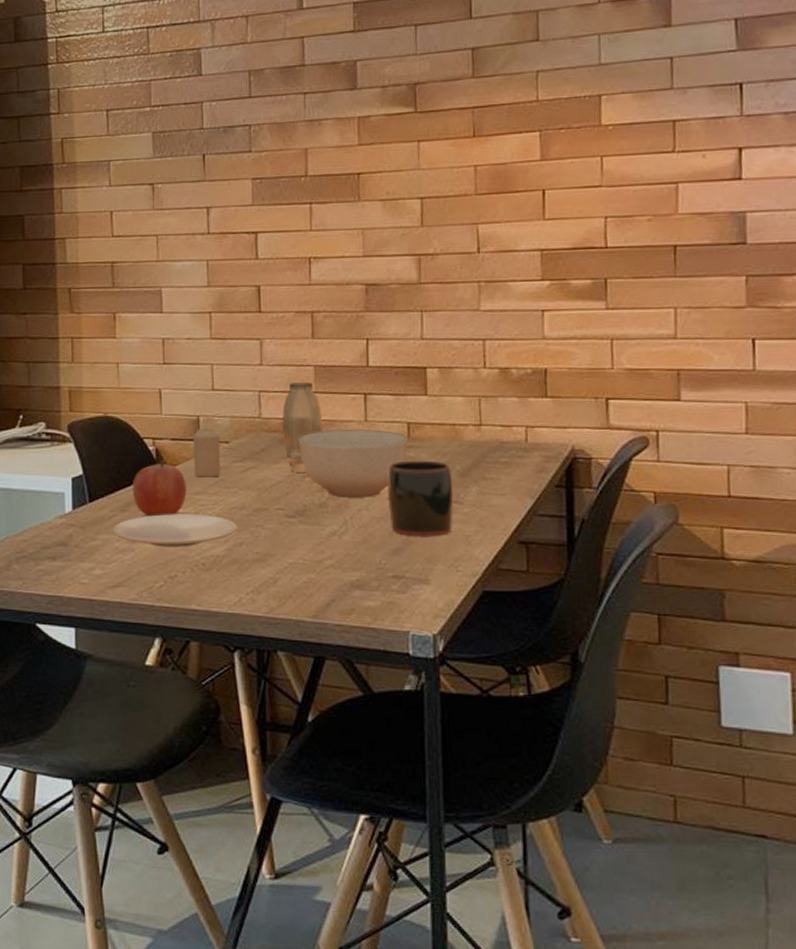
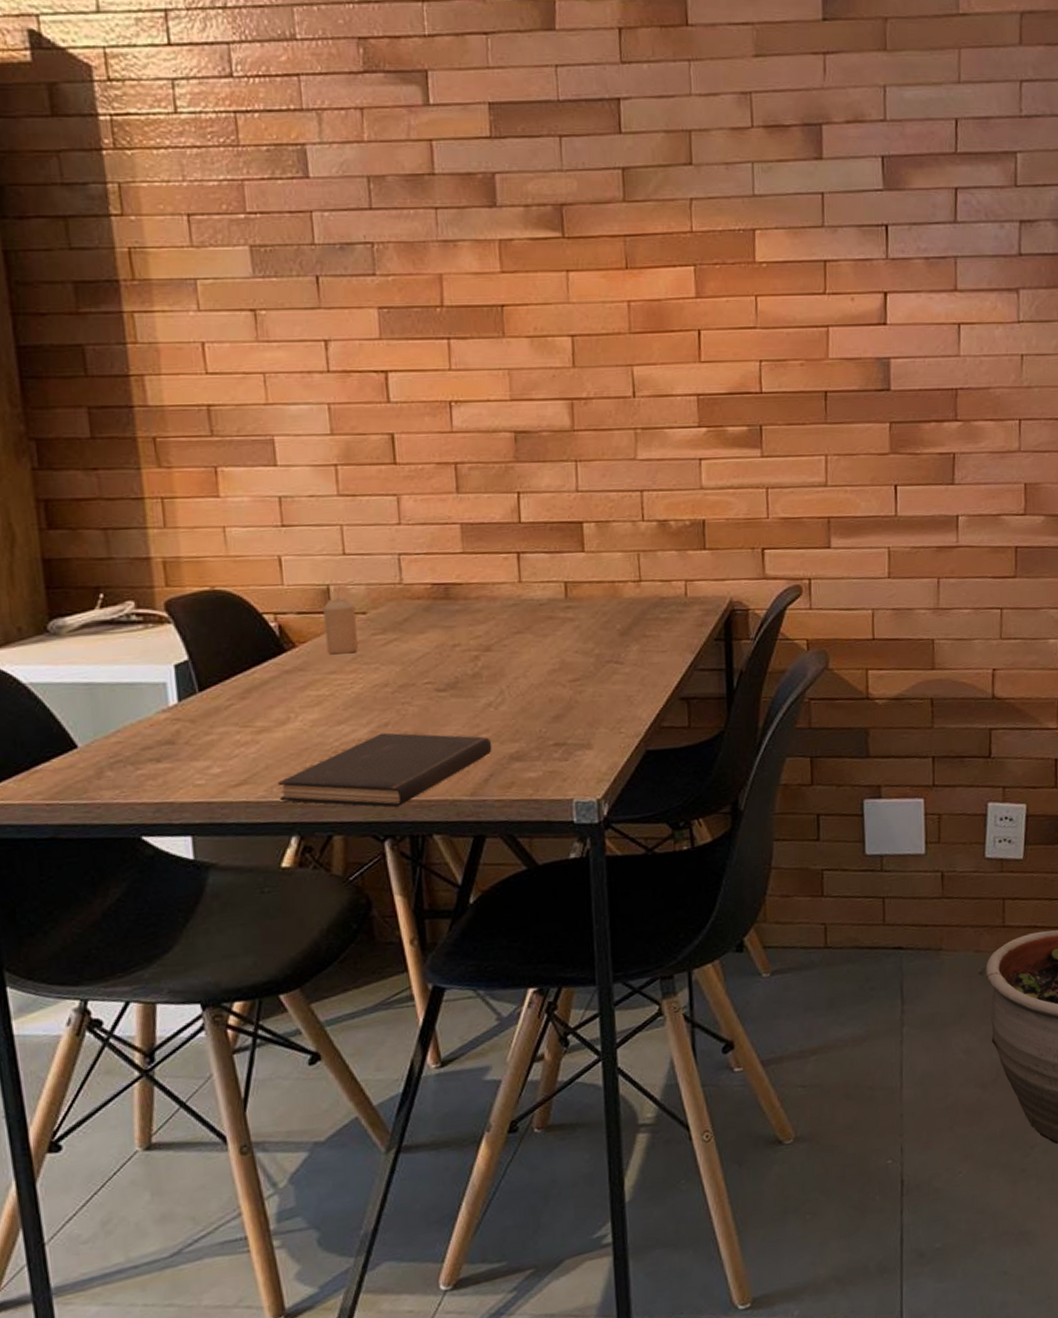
plate: present [113,514,237,547] -> none [231,695,380,736]
fruit: present [132,459,187,517] -> none [251,637,320,703]
hardcover book: none [147,551,335,621] -> present [278,732,492,808]
vase: present [282,381,322,473] -> none [426,541,472,642]
bowl: present [298,429,408,498] -> none [446,590,566,666]
mug: present [386,460,454,537] -> none [544,620,615,701]

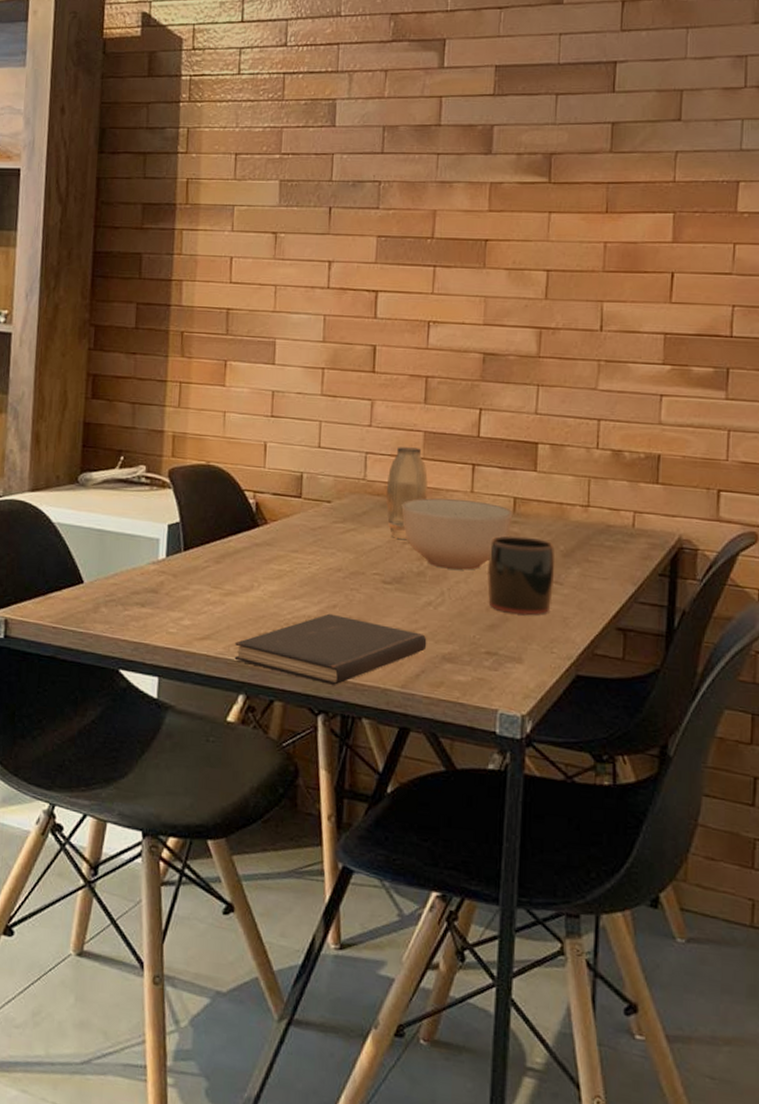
candle: present [323,598,358,655] -> none [293,485,322,536]
vase: none [426,541,472,642] -> present [386,446,428,539]
bowl: none [446,590,566,666] -> present [401,498,513,570]
mug: none [544,620,615,701] -> present [487,535,555,615]

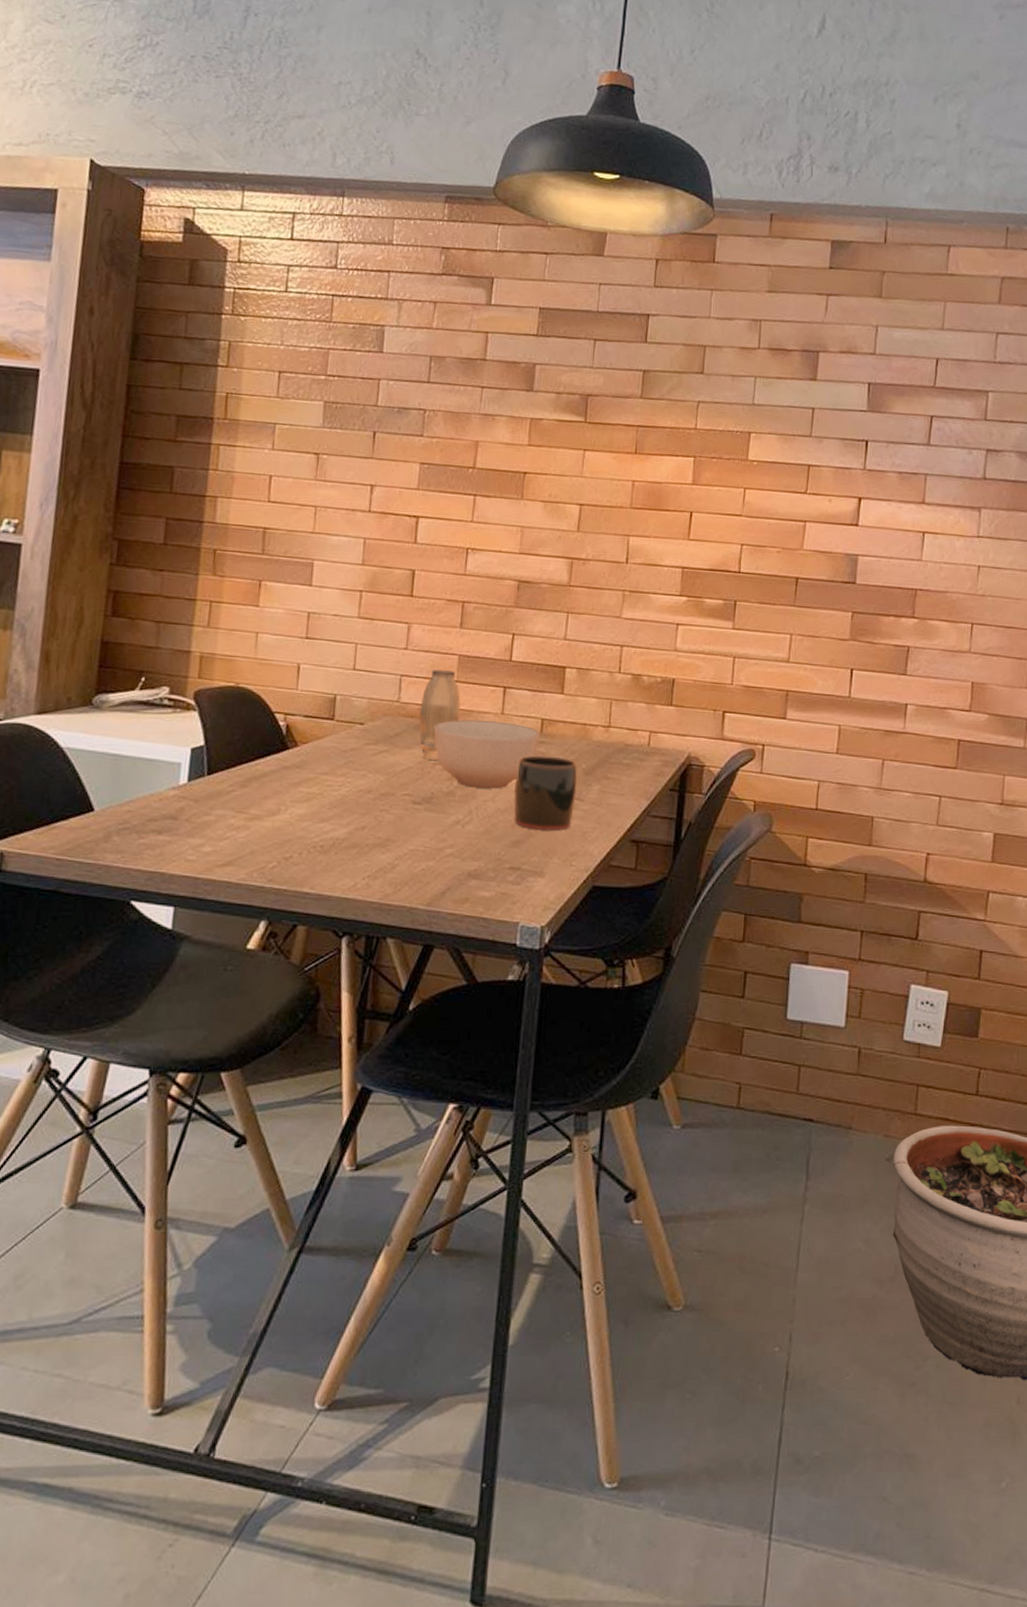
hardcover book: present [234,613,427,685] -> none [257,835,454,906]

